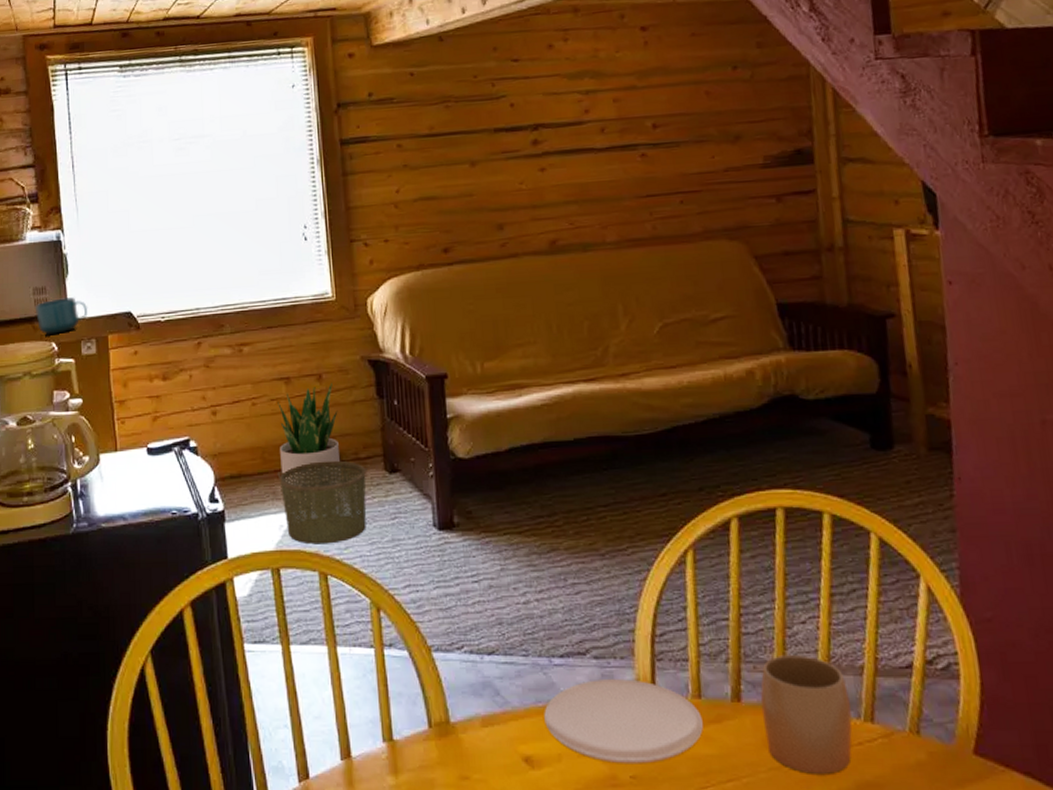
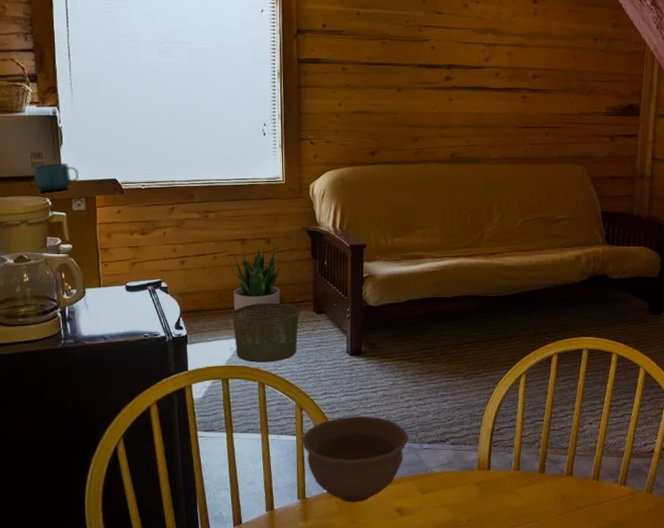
bowl: none [381,617,533,747] -> present [301,416,410,502]
plate: present [544,679,704,764] -> none [413,458,519,513]
mug: present [760,655,853,774] -> none [557,444,613,517]

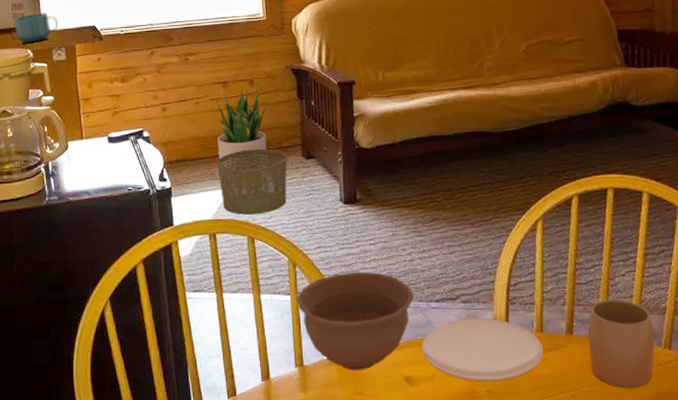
plate: none [413,458,519,513] -> present [422,318,544,382]
mug: none [557,444,613,517] -> present [587,300,655,387]

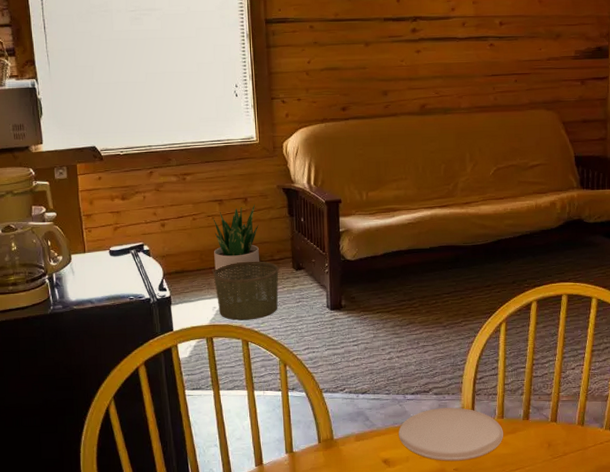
cup: present [13,12,59,44] -> none [14,133,60,163]
bowl: present [296,271,415,370] -> none [286,369,393,455]
mug: present [587,300,655,387] -> none [541,389,598,463]

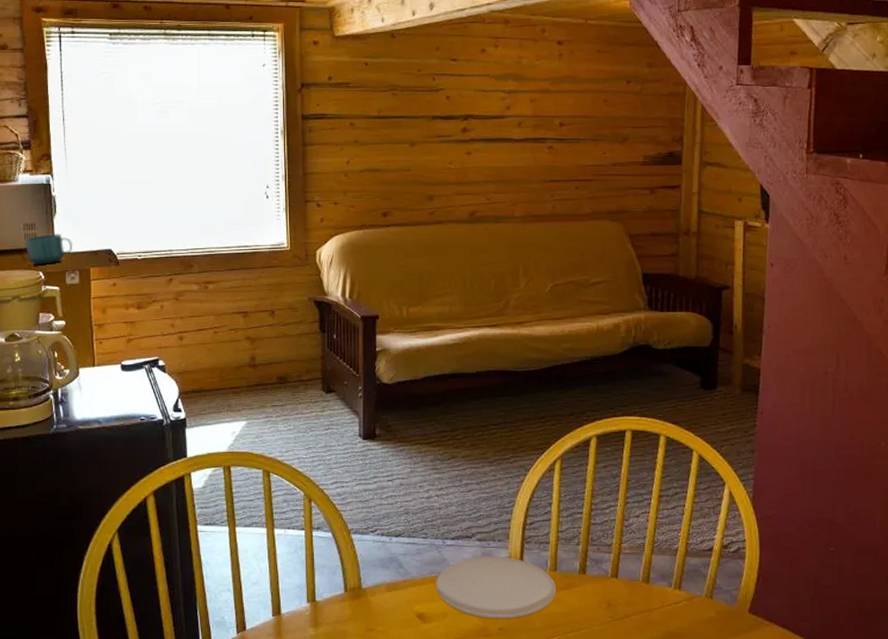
cup: none [14,133,60,163] -> present [24,234,73,266]
basket: present [211,261,280,321] -> none [232,381,308,448]
planter: present [213,204,260,298] -> none [236,317,287,422]

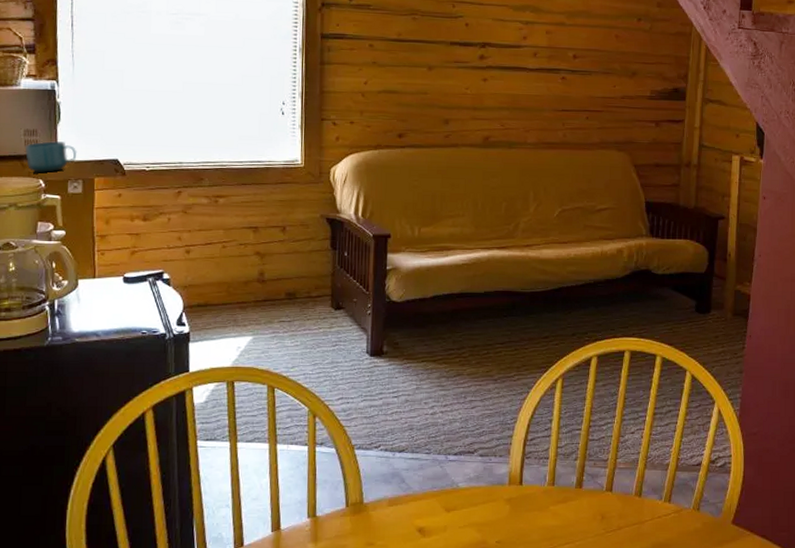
plate: present [436,556,557,620] -> none [437,471,554,533]

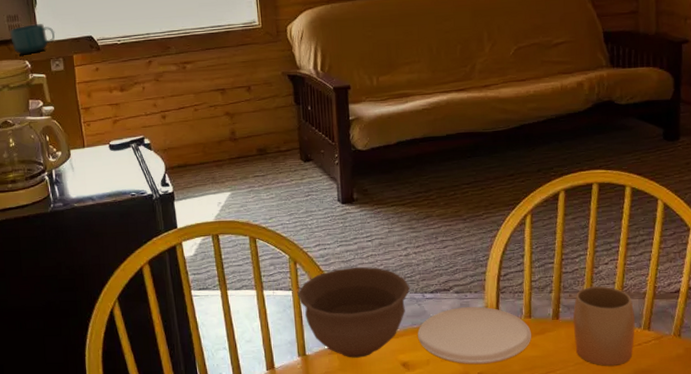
bowl: none [313,423,434,521] -> present [297,266,411,358]
plate: none [437,471,554,533] -> present [418,306,532,365]
mug: none [595,456,656,538] -> present [572,286,635,366]

